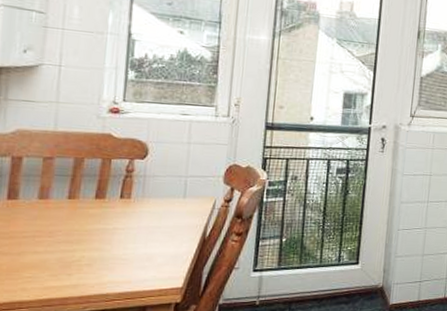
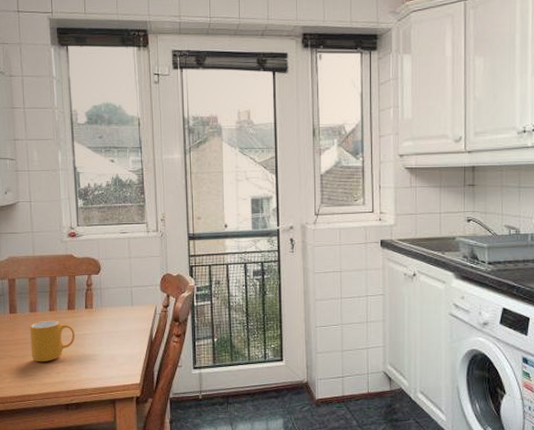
mug: none [32,210,102,261] -> present [30,320,76,362]

